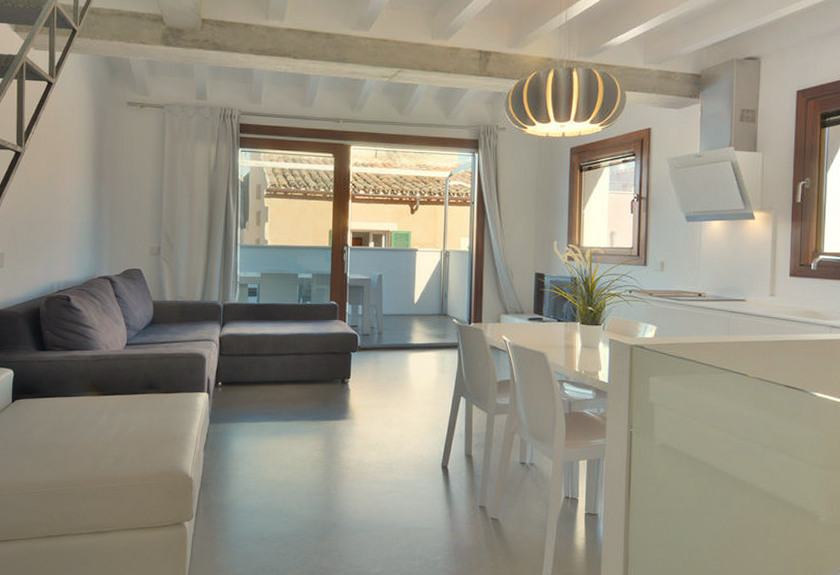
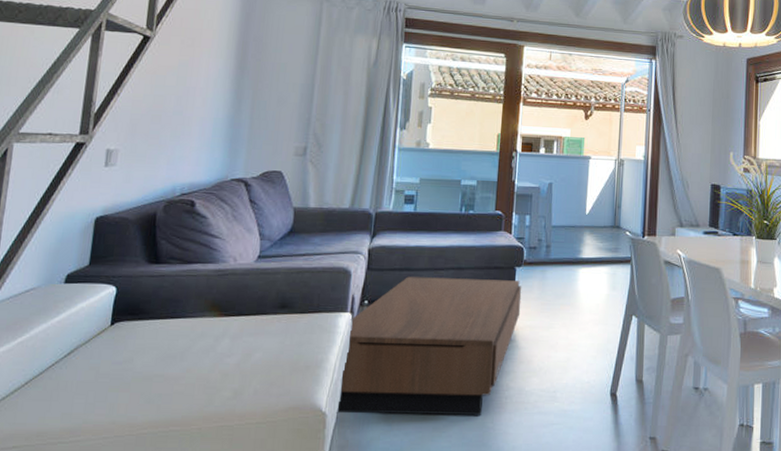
coffee table: none [200,361,358,484] -> present [335,276,522,417]

